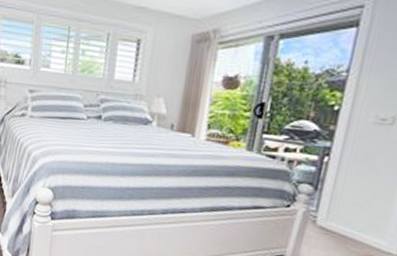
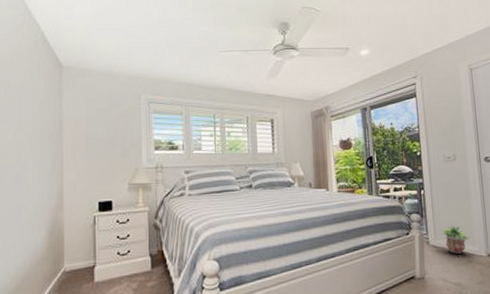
potted plant: none [339,208,379,244] -> present [442,225,469,254]

